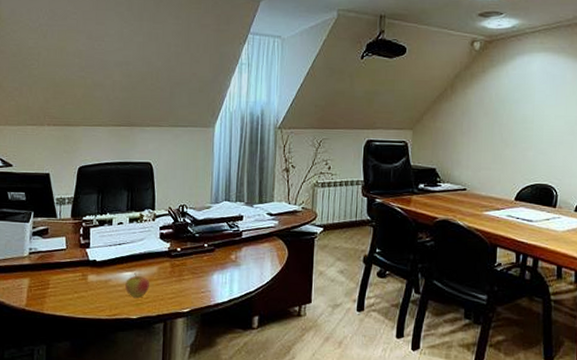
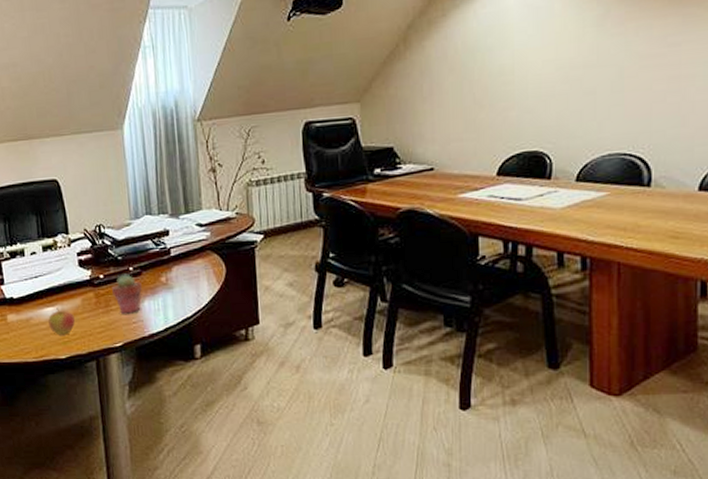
potted succulent: none [186,249,213,284] -> present [111,274,142,314]

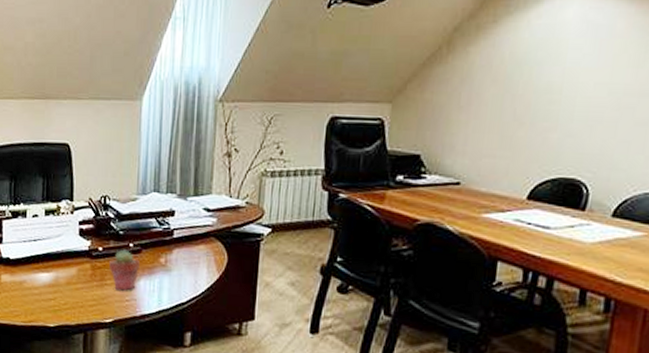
apple: present [48,307,76,334] -> none [42,274,69,302]

